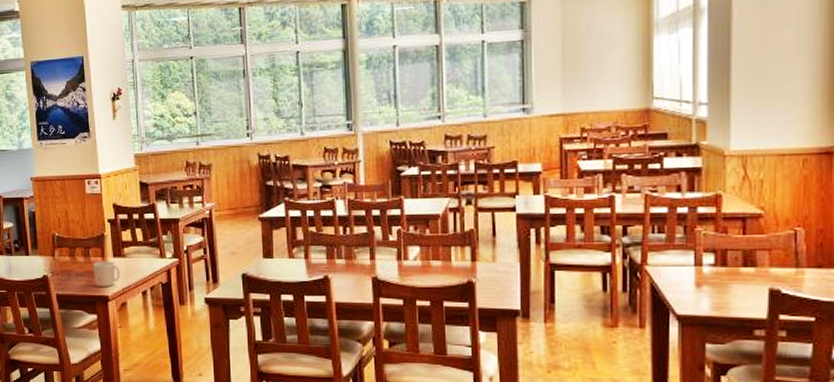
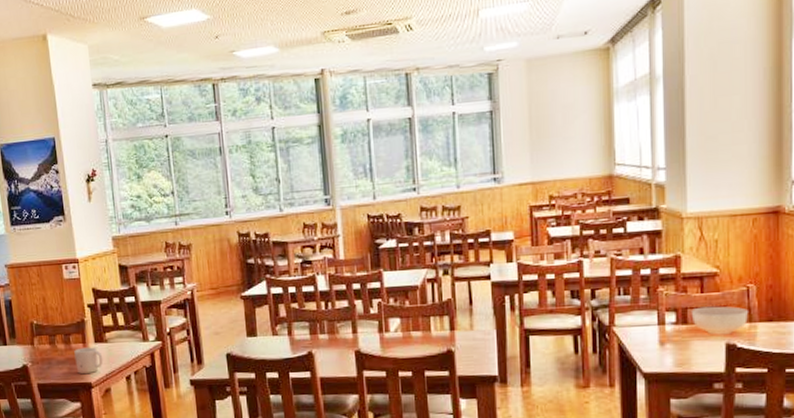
bowl: none [731,249,796,280] -> present [691,306,749,335]

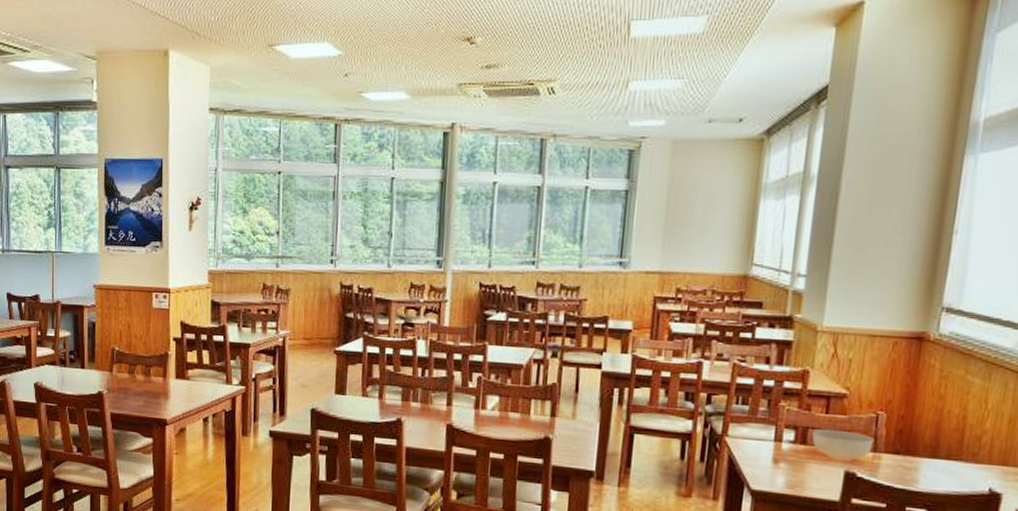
mug: present [74,347,103,375] -> none [153,381,182,410]

